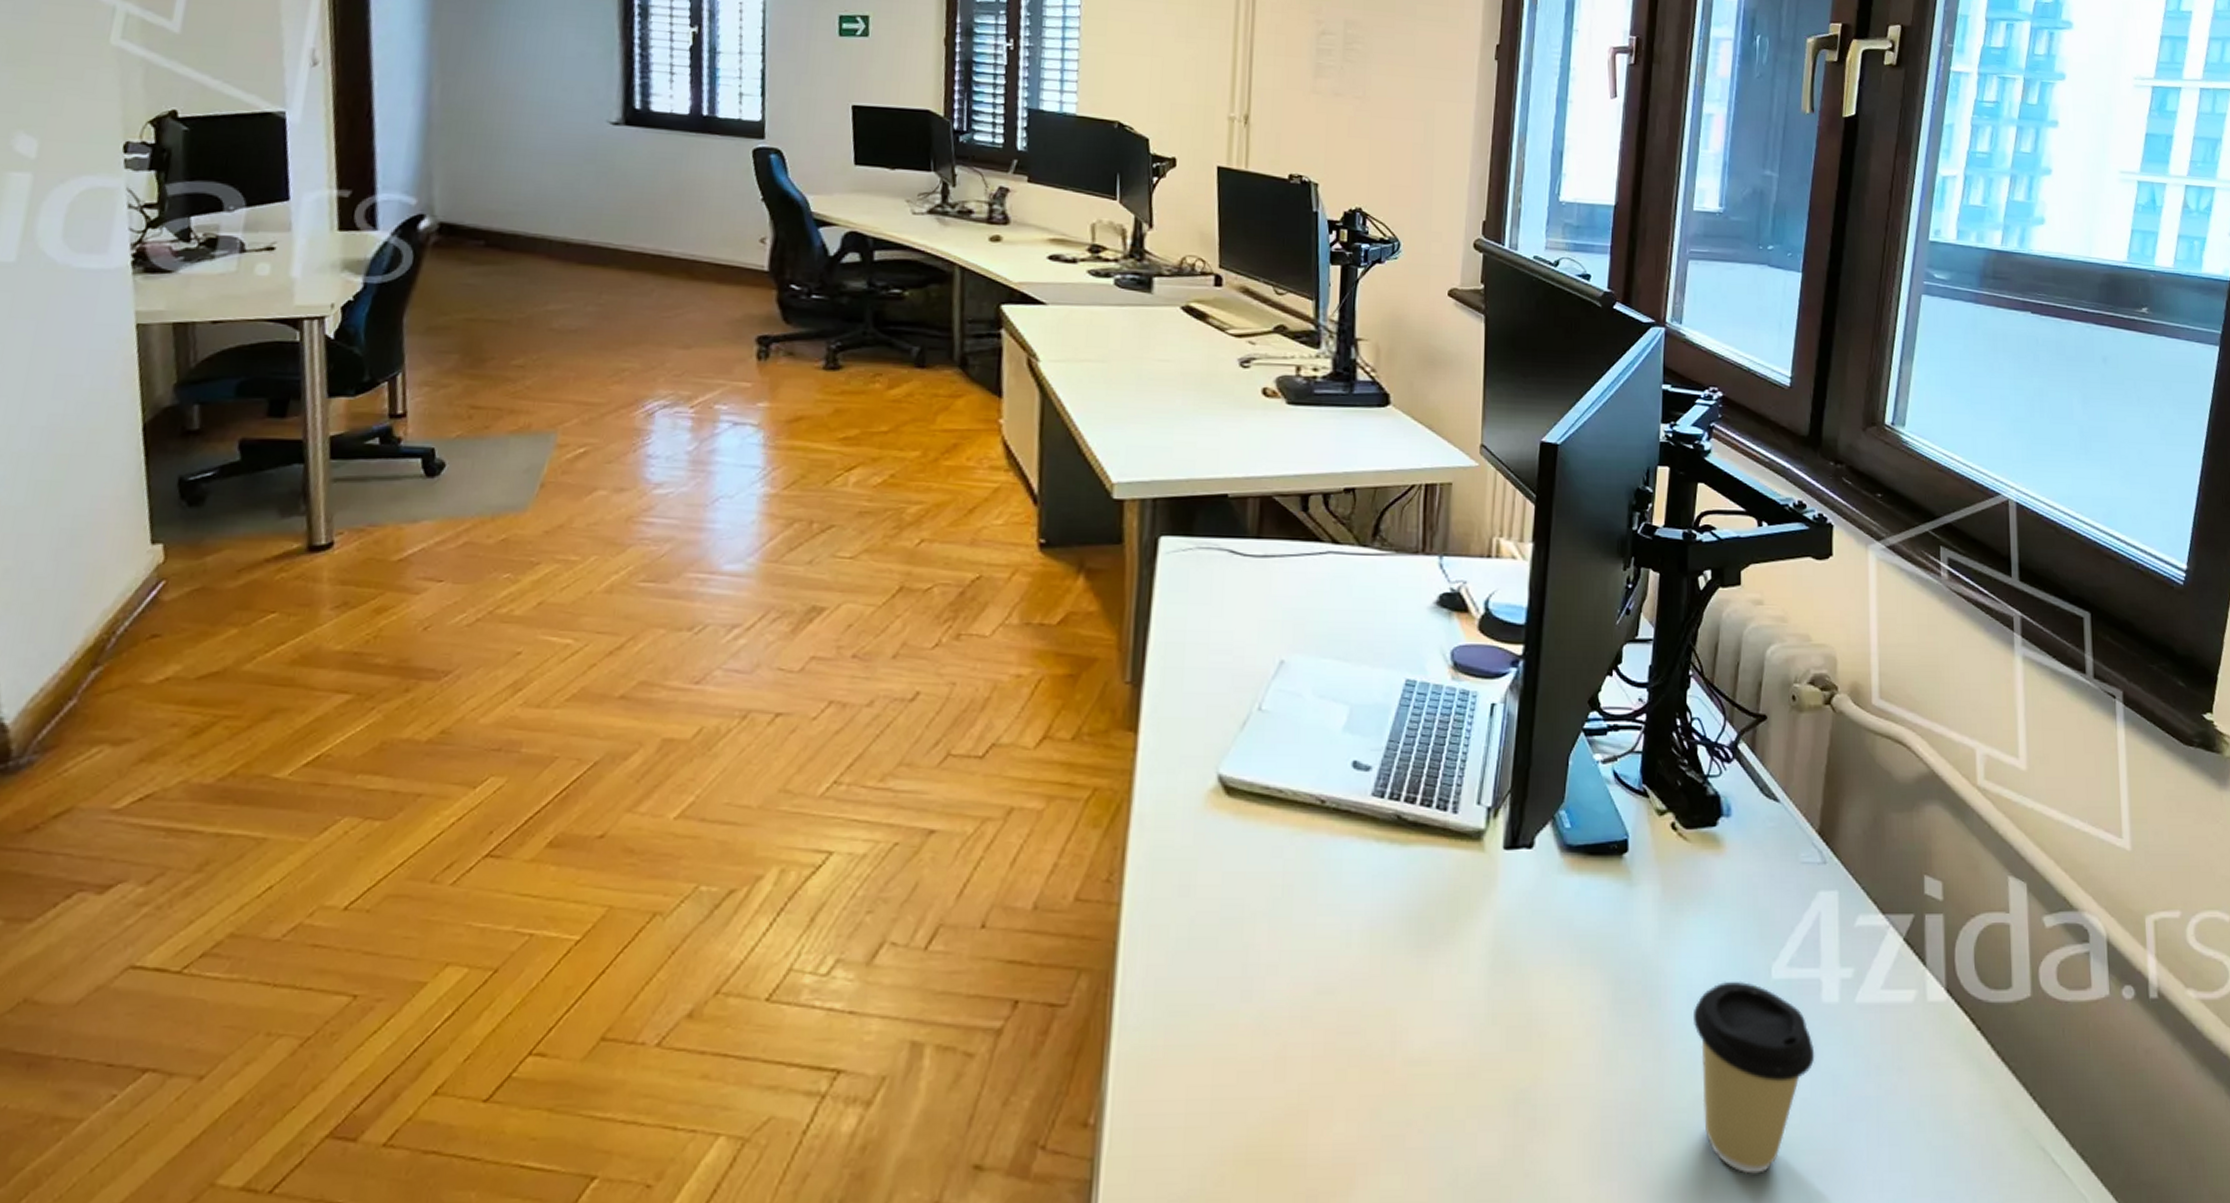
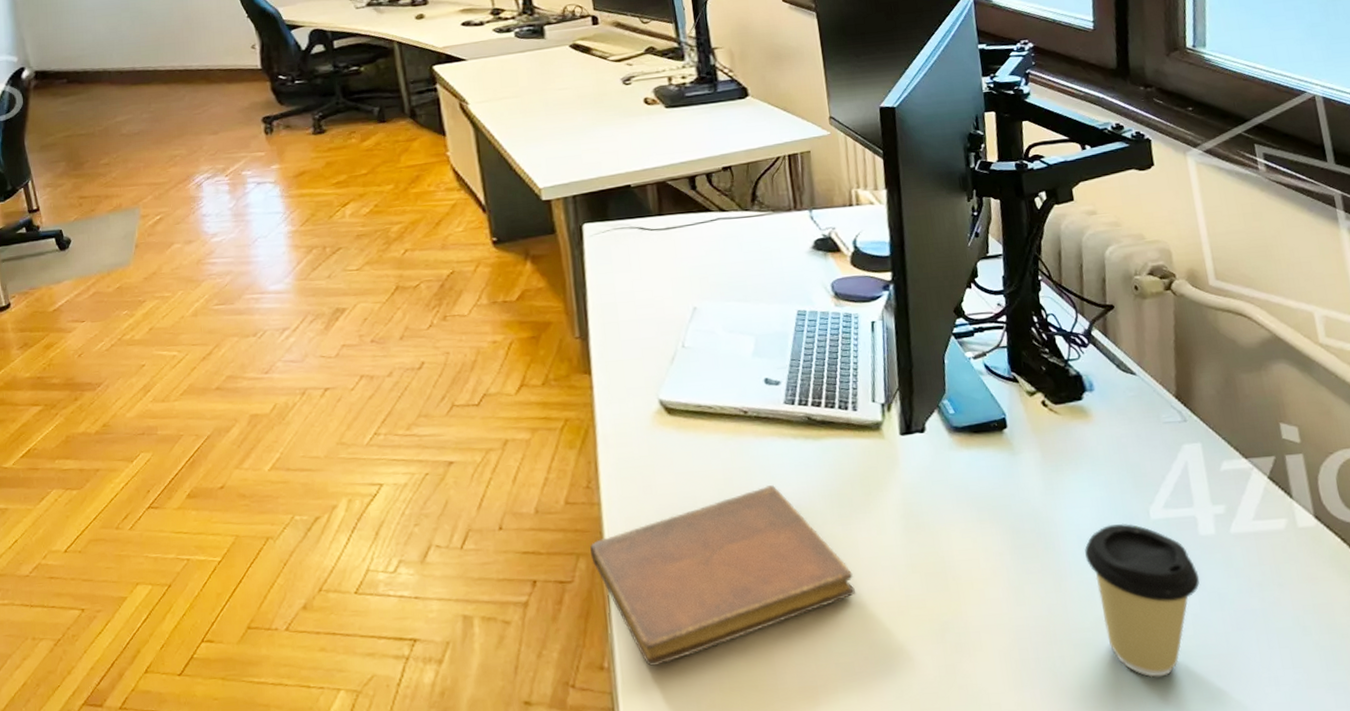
notebook: none [1096,899,1421,1127] -> present [590,485,855,667]

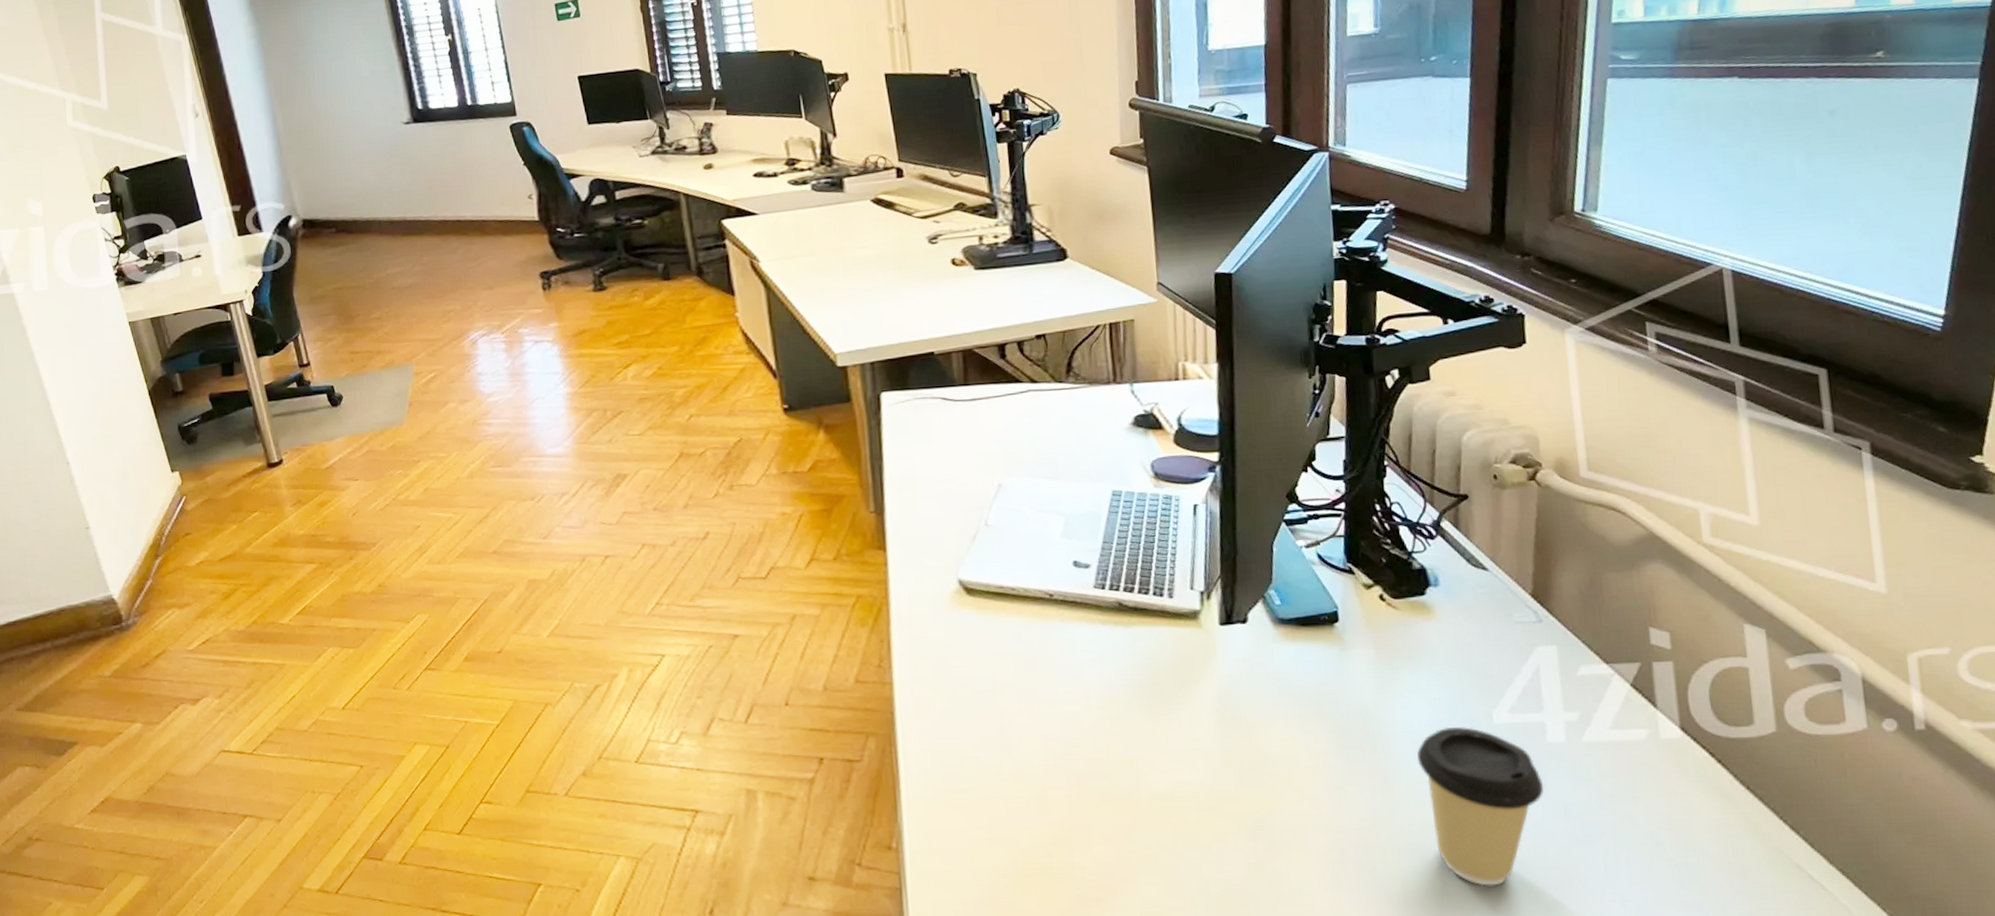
notebook: present [590,485,855,667] -> none [880,672,1162,849]

